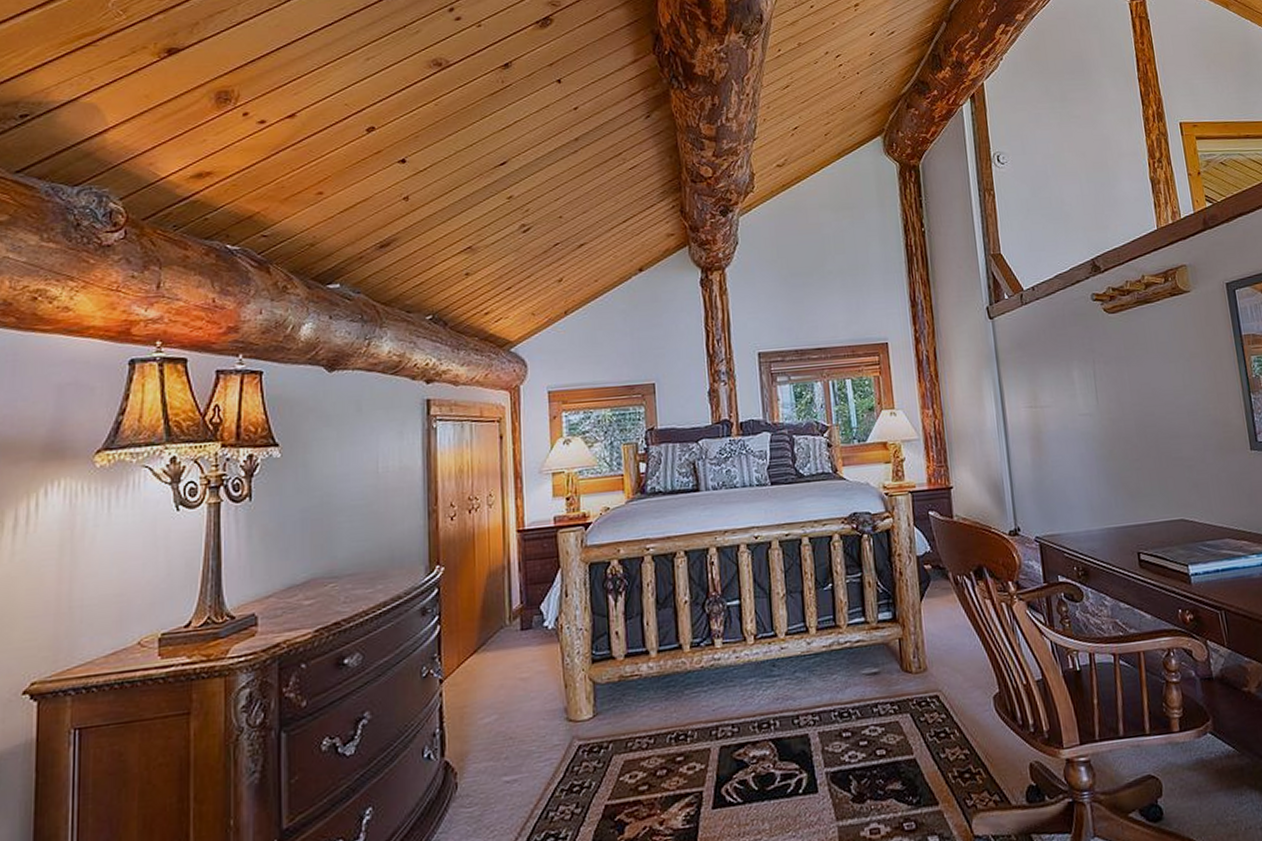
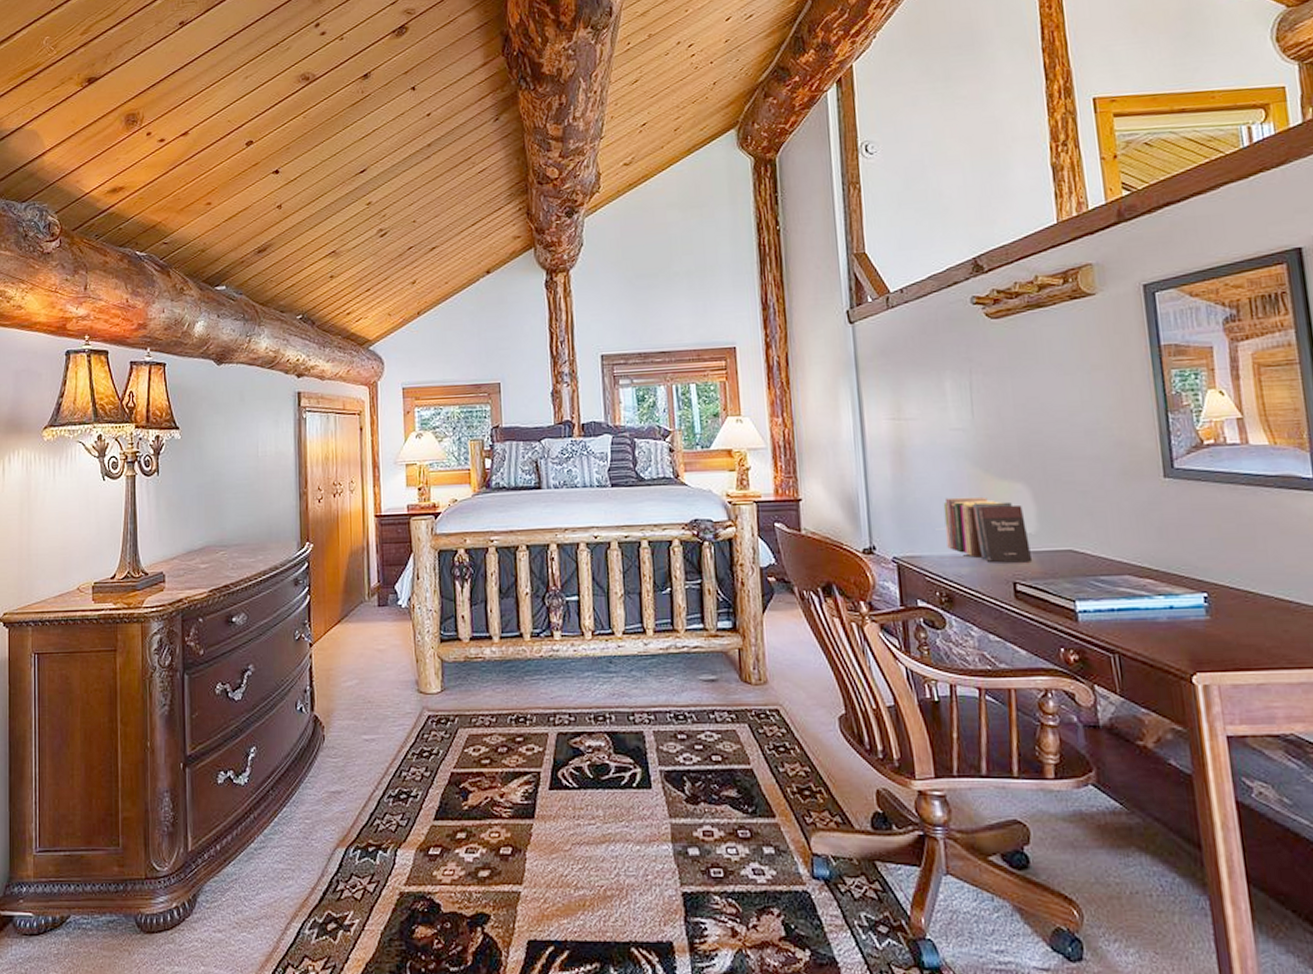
books: none [1076,475,1153,537] -> present [943,496,1033,564]

